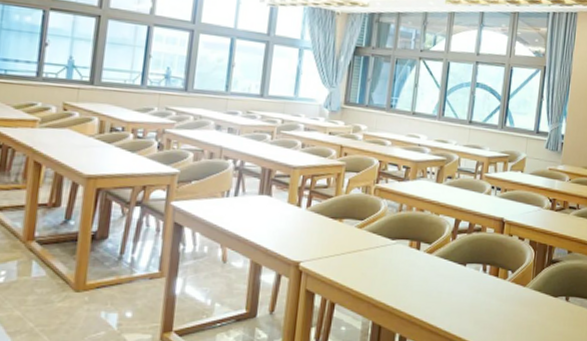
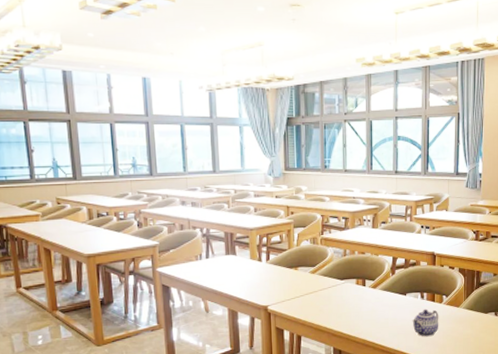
teapot: none [469,284,502,319] -> present [412,309,439,337]

